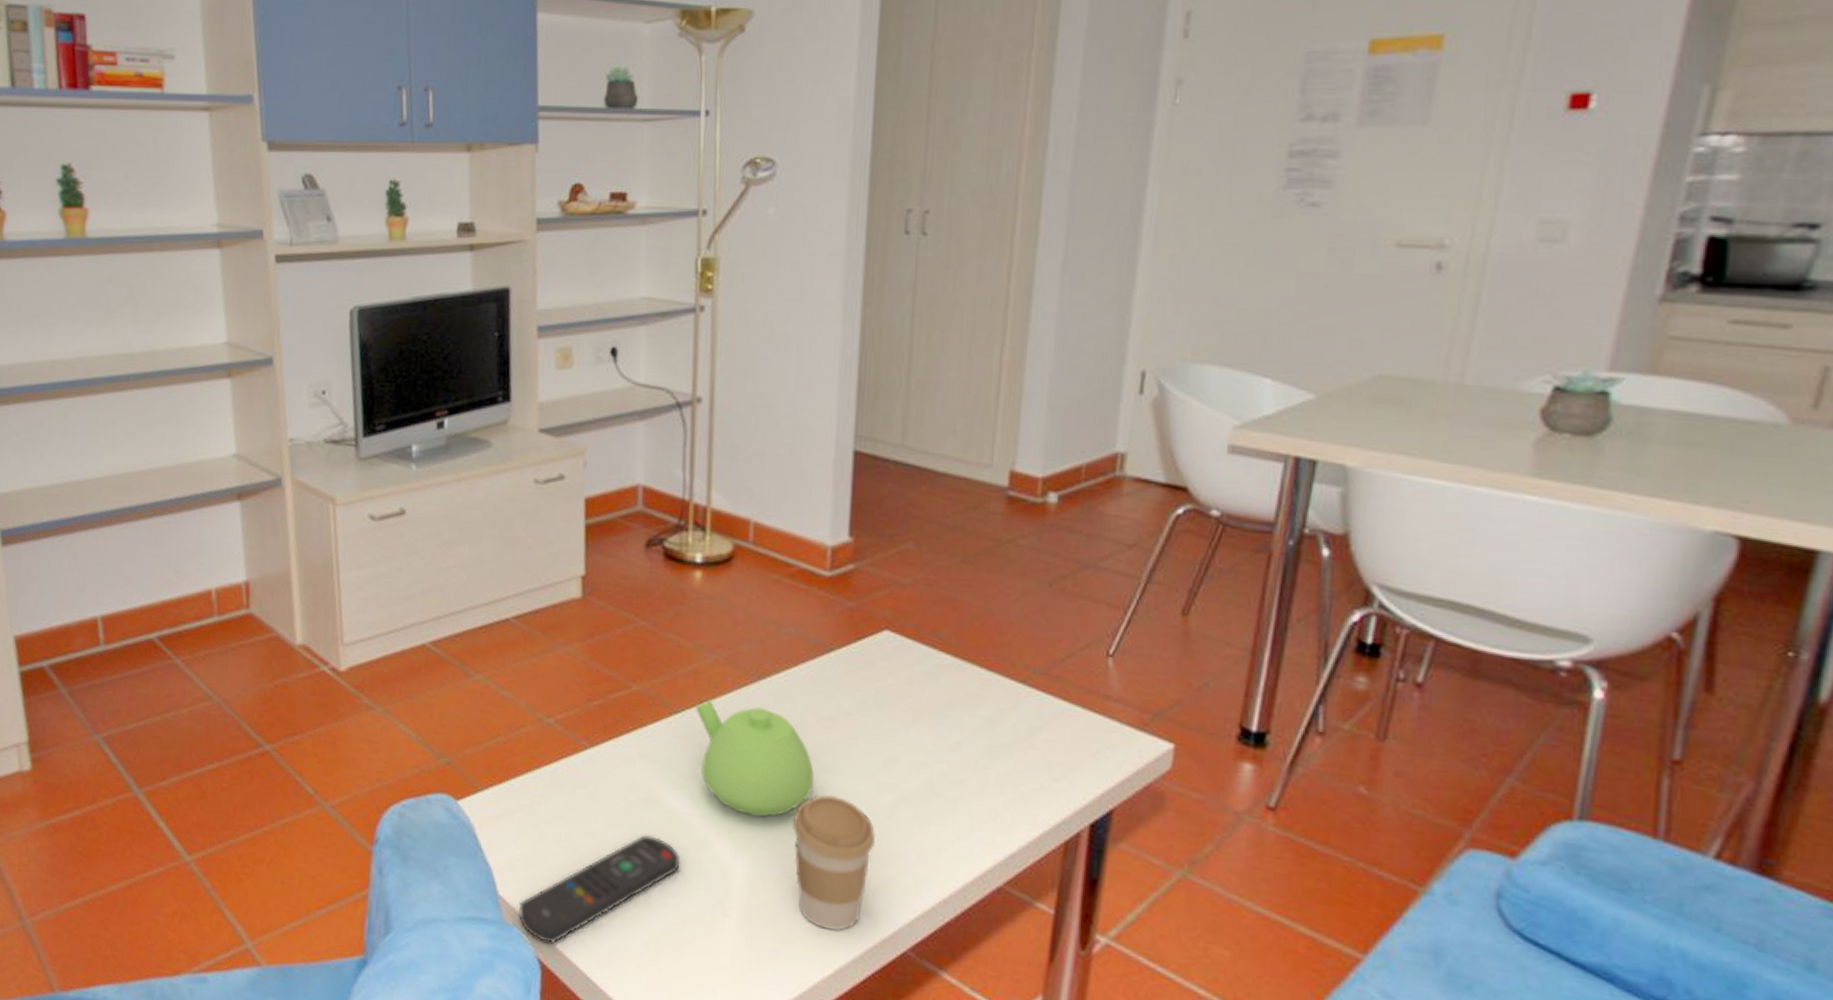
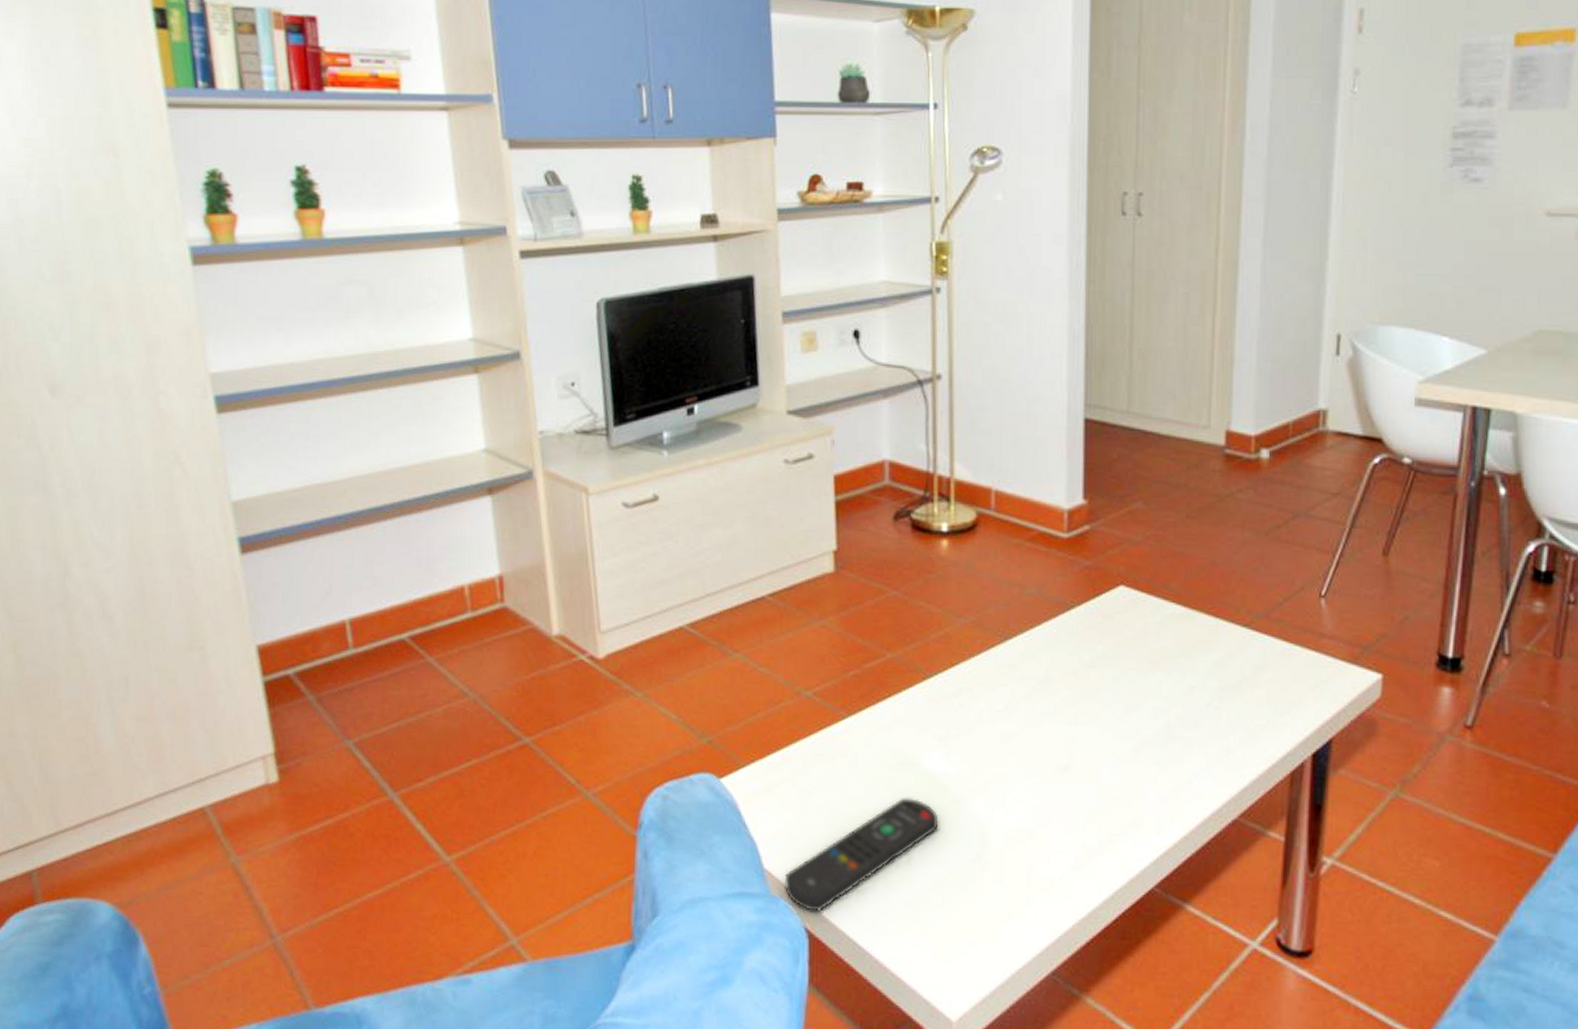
teapot: present [695,700,814,818] -> none [947,663,1062,773]
coffee cup: present [793,794,876,931] -> none [1043,745,1121,875]

